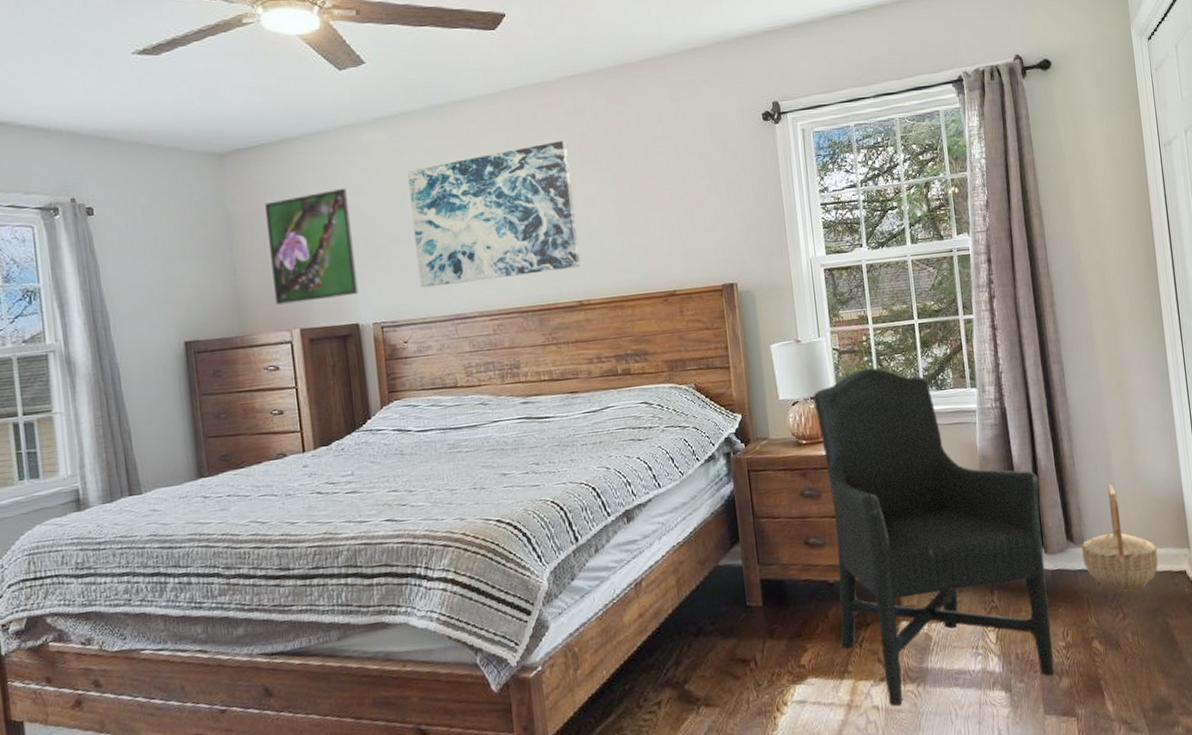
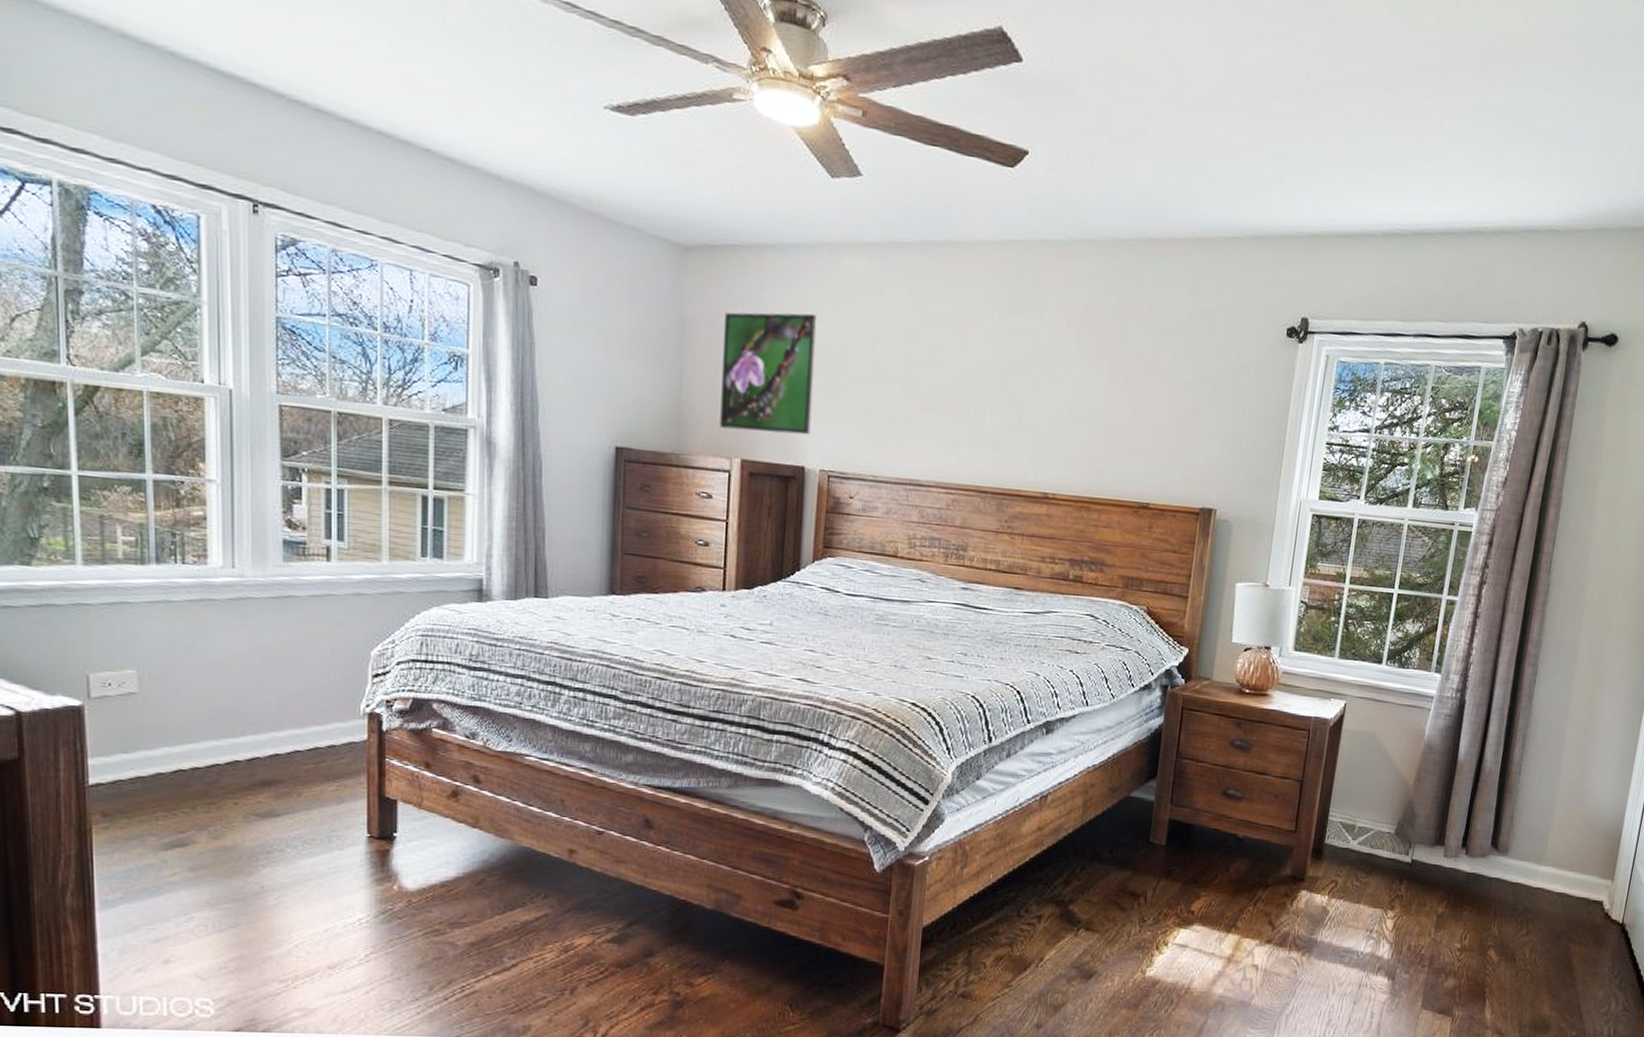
wall art: present [407,141,581,288] -> none [877,309,1066,457]
chair: present [813,368,1055,707] -> none [1235,629,1480,973]
basket: present [1081,484,1159,591] -> none [1501,800,1581,910]

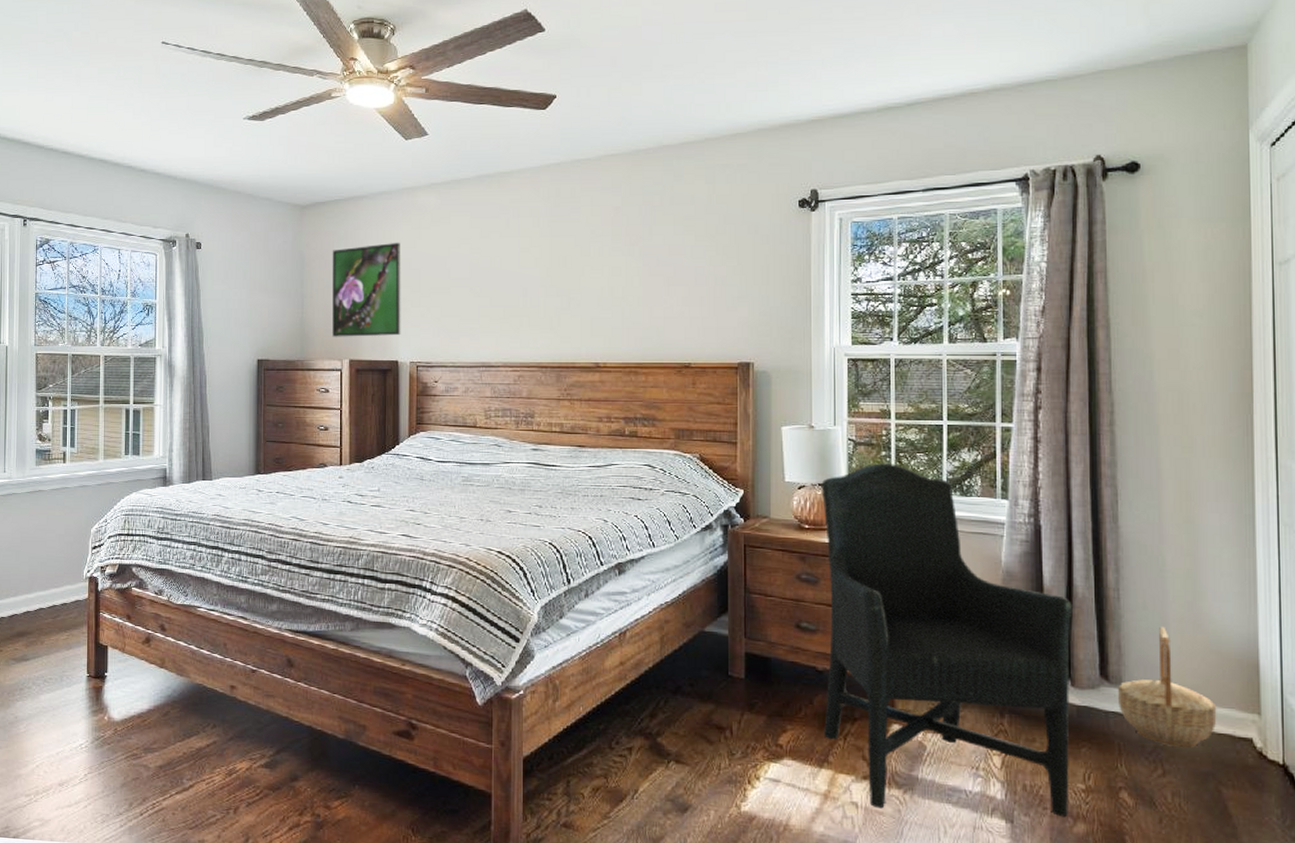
chair: none [1235,629,1480,973] -> present [821,463,1073,816]
basket: none [1501,800,1581,910] -> present [1117,626,1217,747]

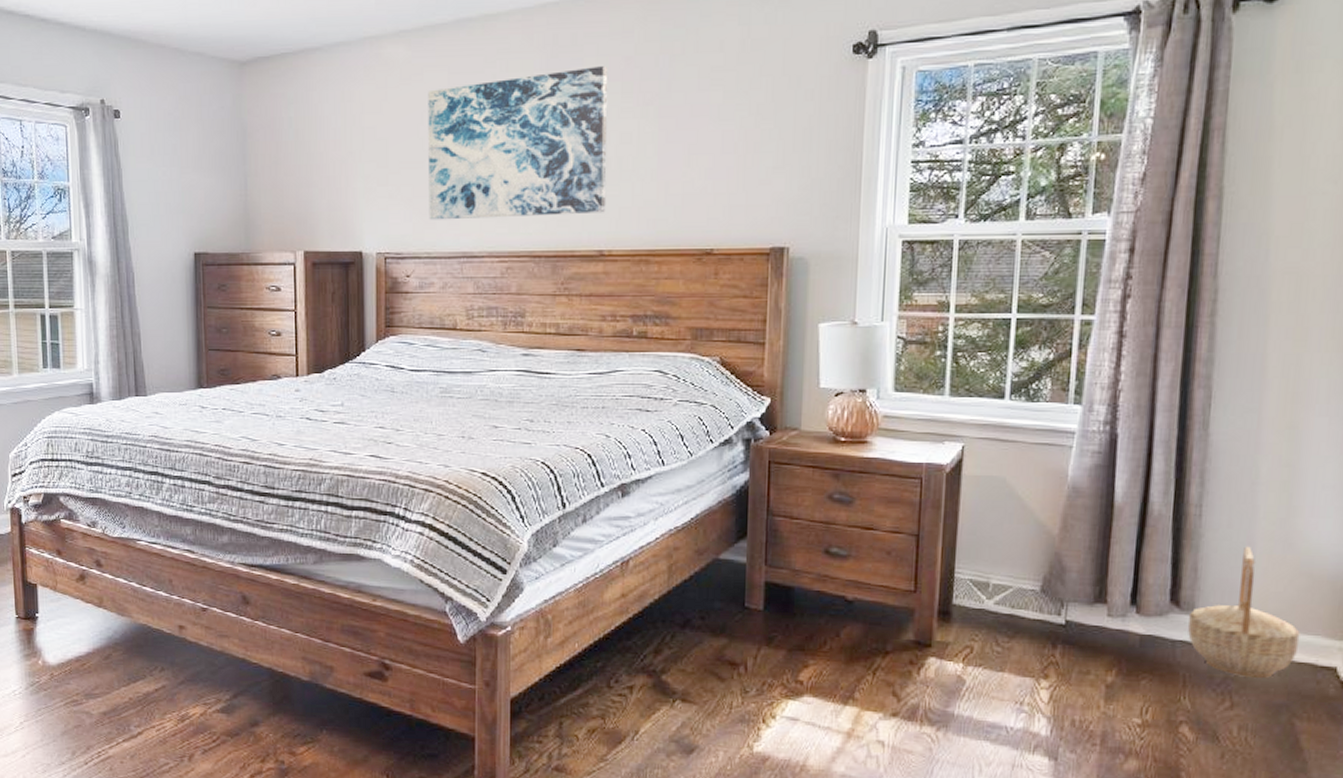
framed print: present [332,242,401,337] -> none [279,105,365,224]
wall art: none [454,214,601,336] -> present [428,66,608,220]
chair: present [821,463,1073,816] -> none [849,365,1146,753]

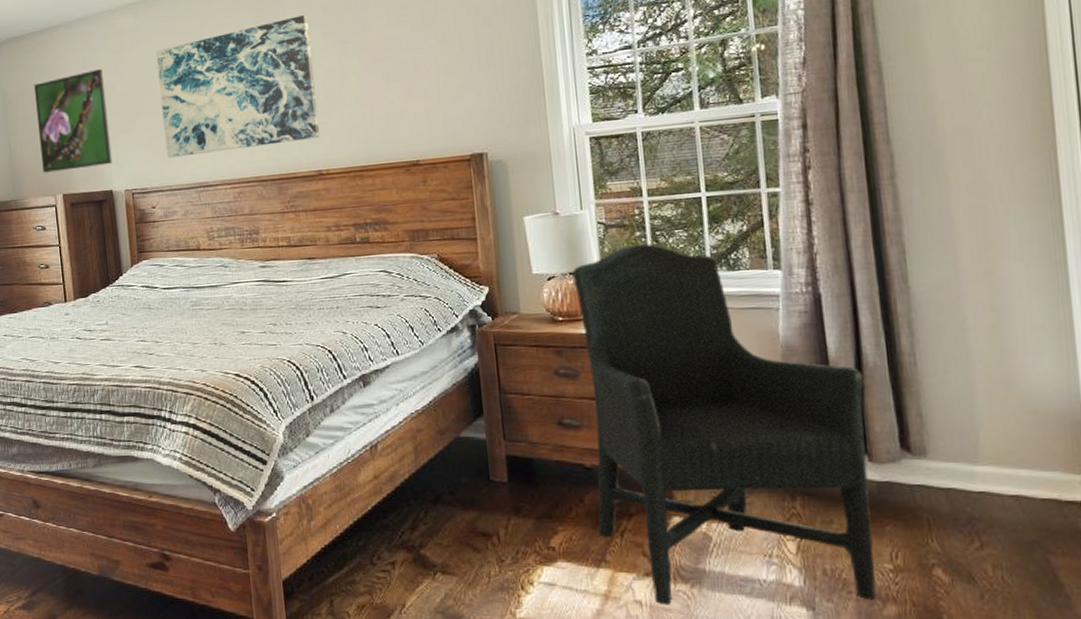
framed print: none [279,105,365,224] -> present [33,68,113,173]
chair: none [849,365,1146,753] -> present [572,244,876,605]
basket: present [1188,546,1300,678] -> none [921,389,1039,516]

